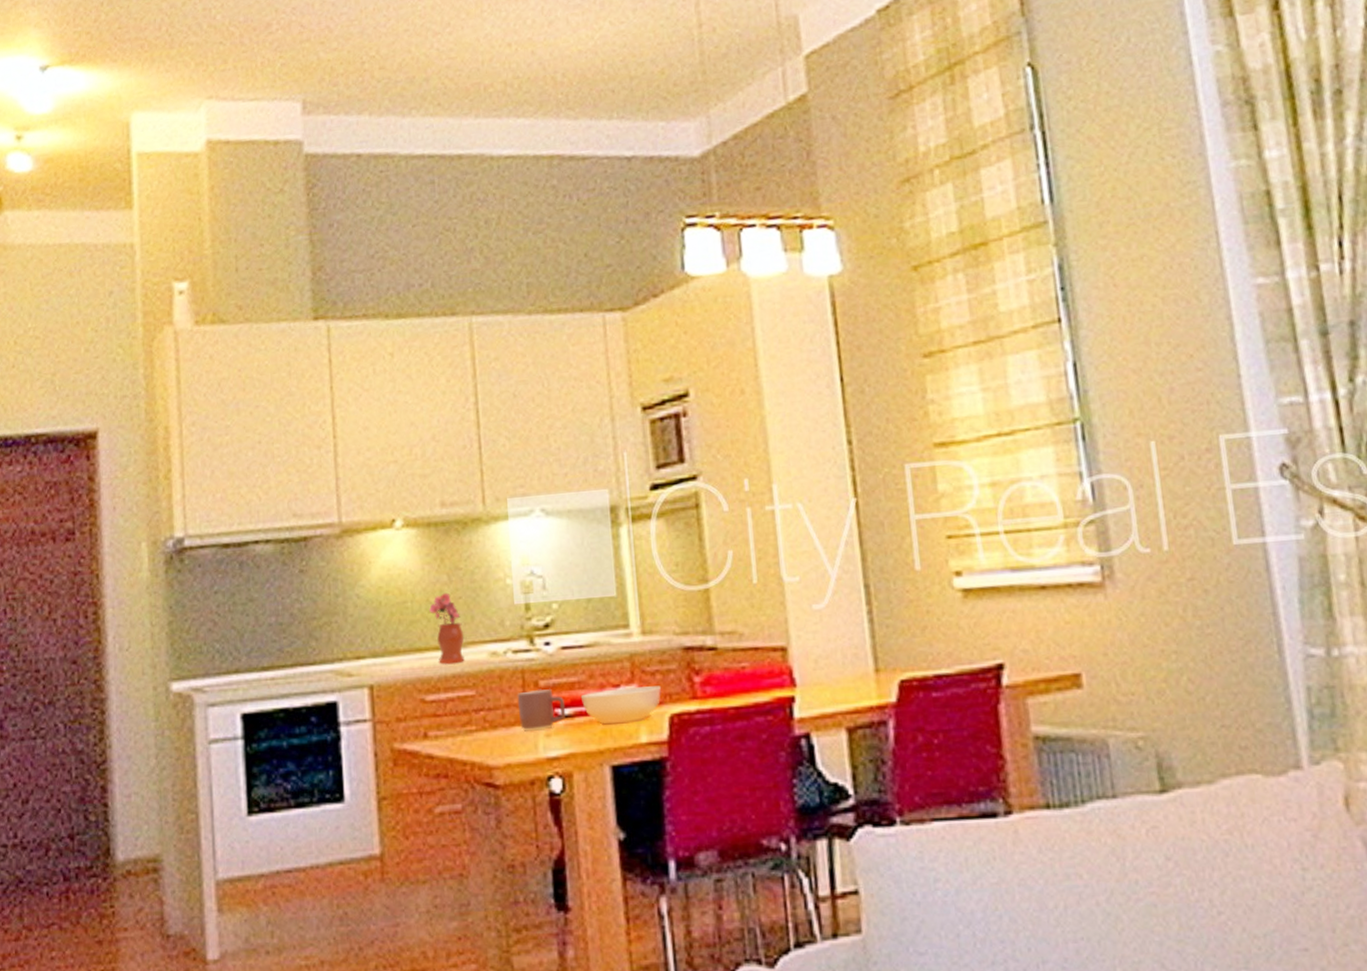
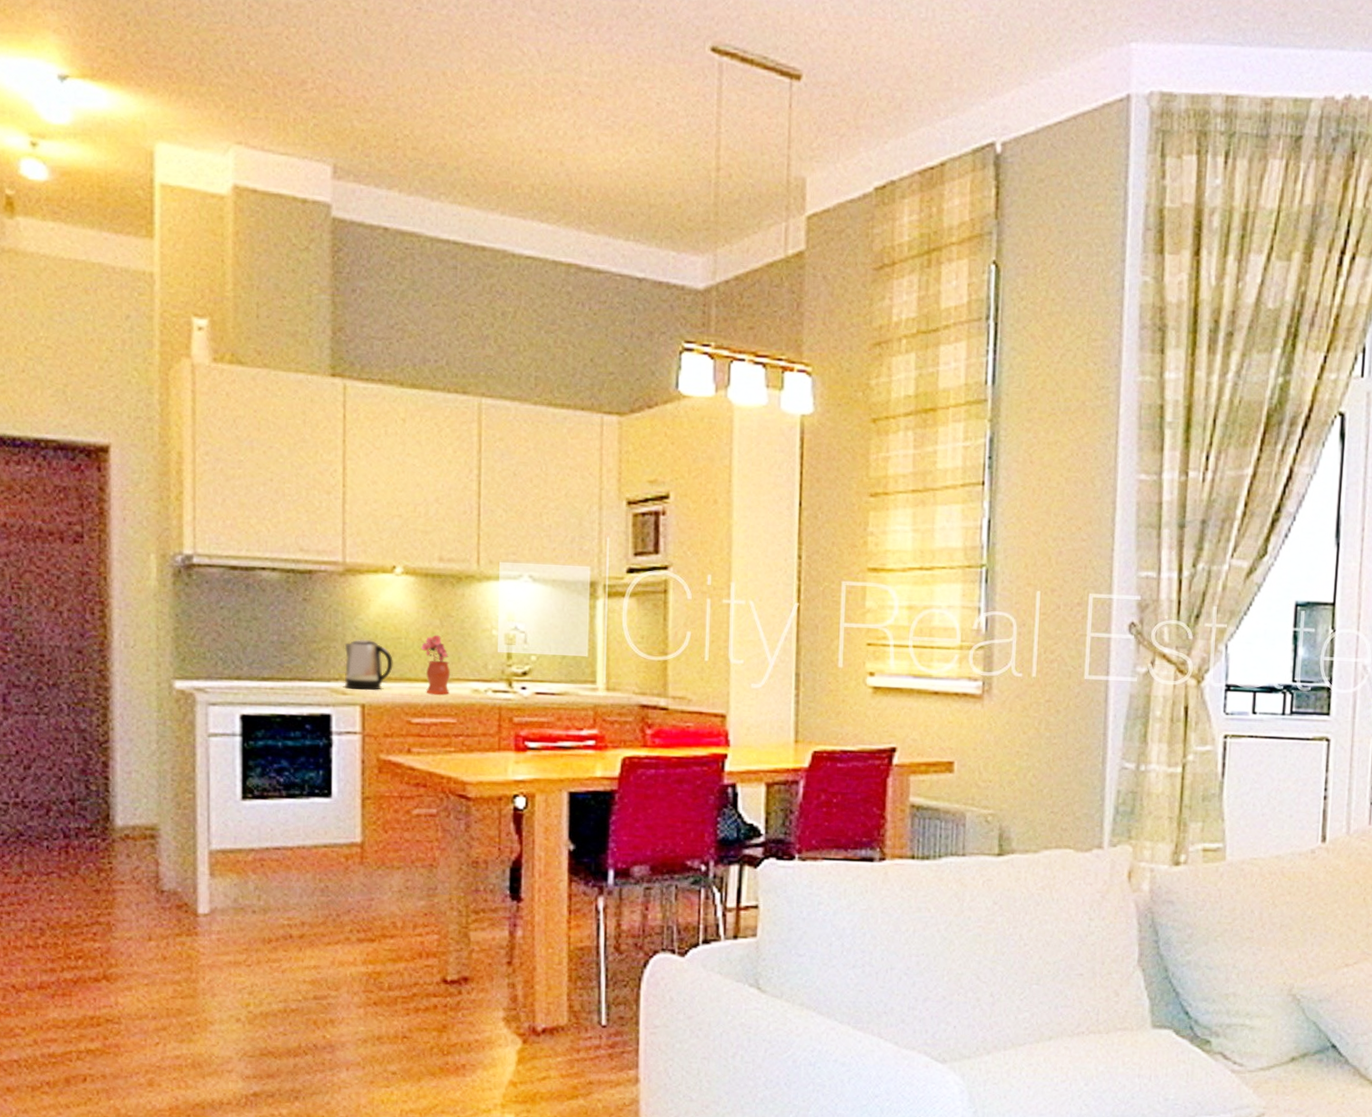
kettle: none [346,609,401,670] -> present [344,640,393,691]
mug: present [517,689,566,732] -> none [493,724,535,759]
bowl: present [580,686,662,726] -> none [548,731,618,761]

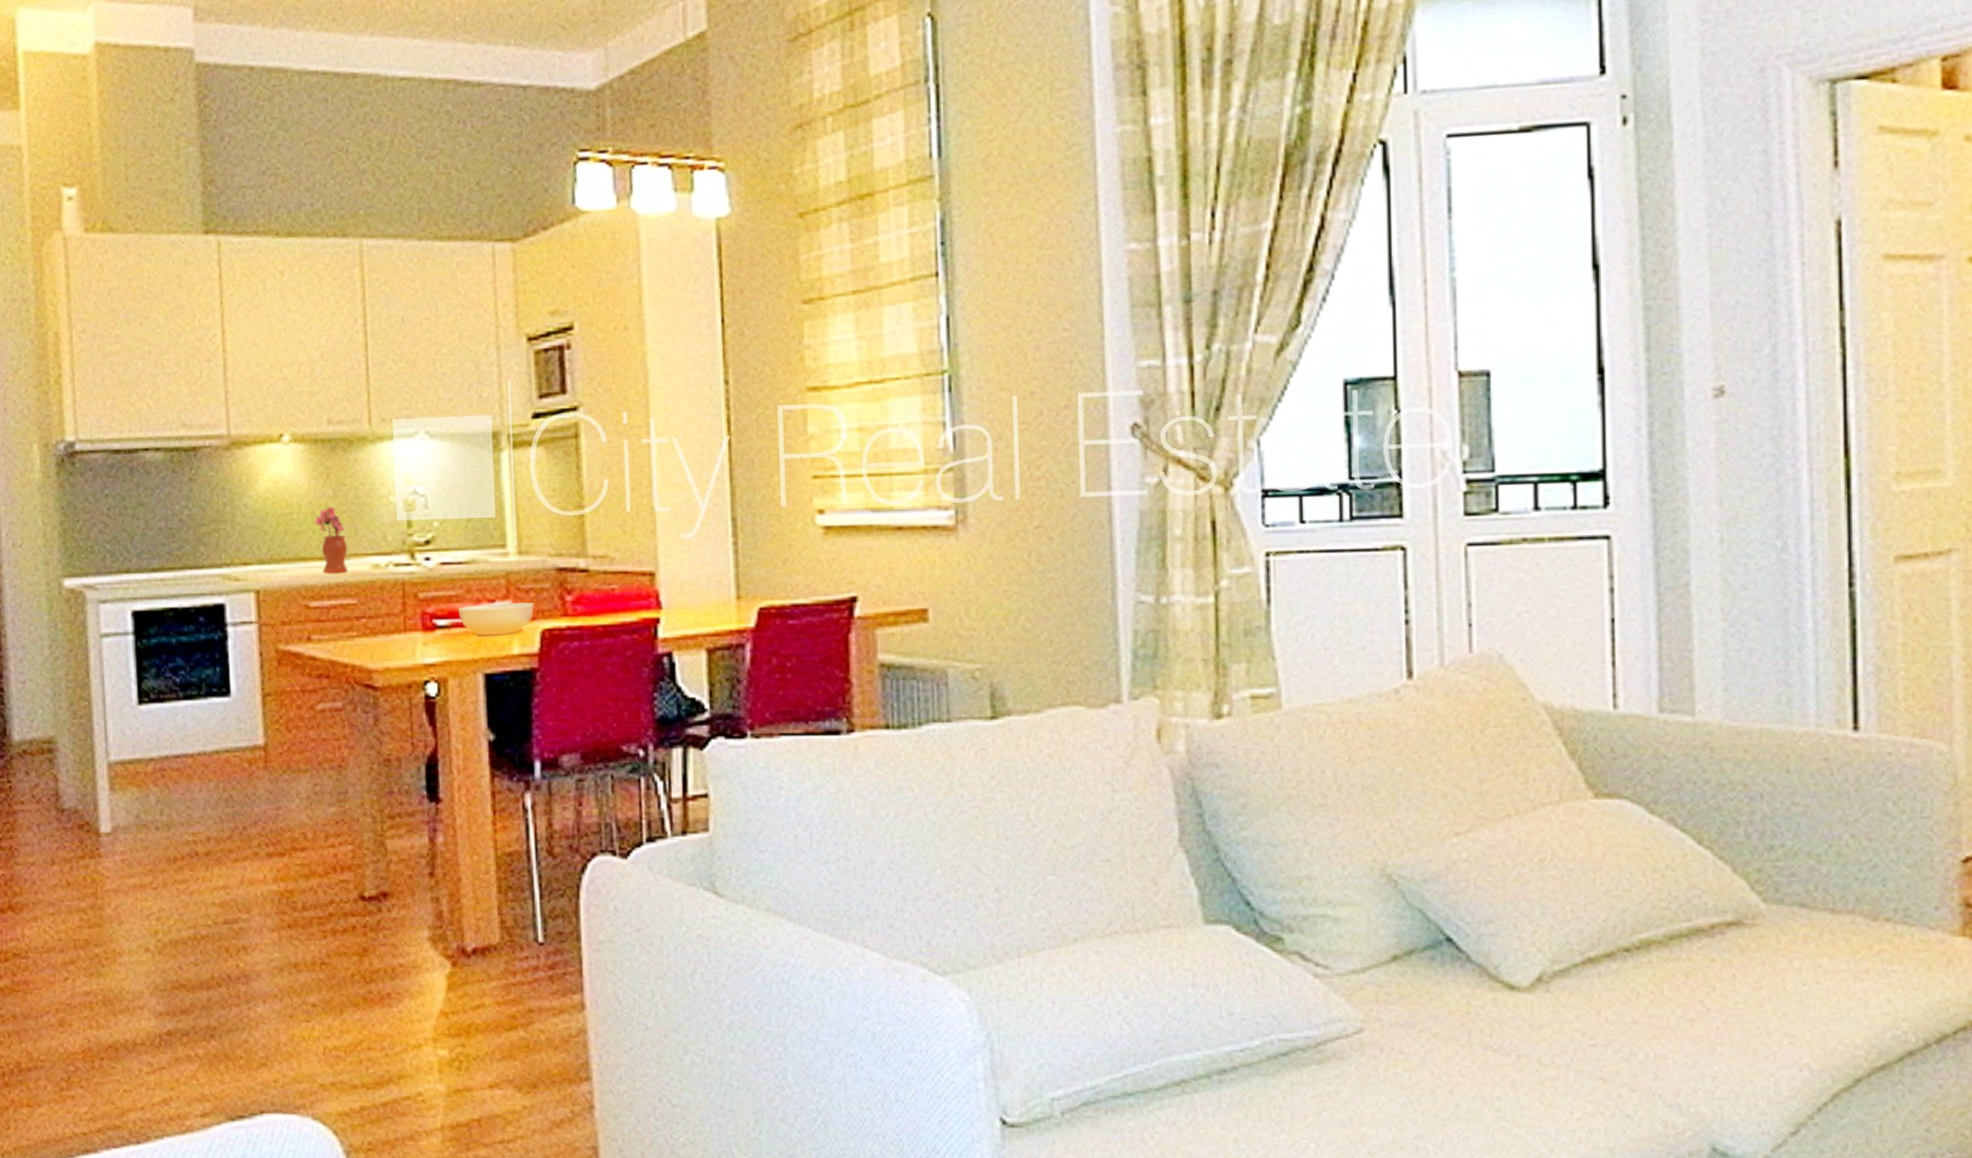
kettle: present [344,640,393,691] -> none [234,518,287,575]
bowl: none [548,731,618,761] -> present [457,603,535,637]

